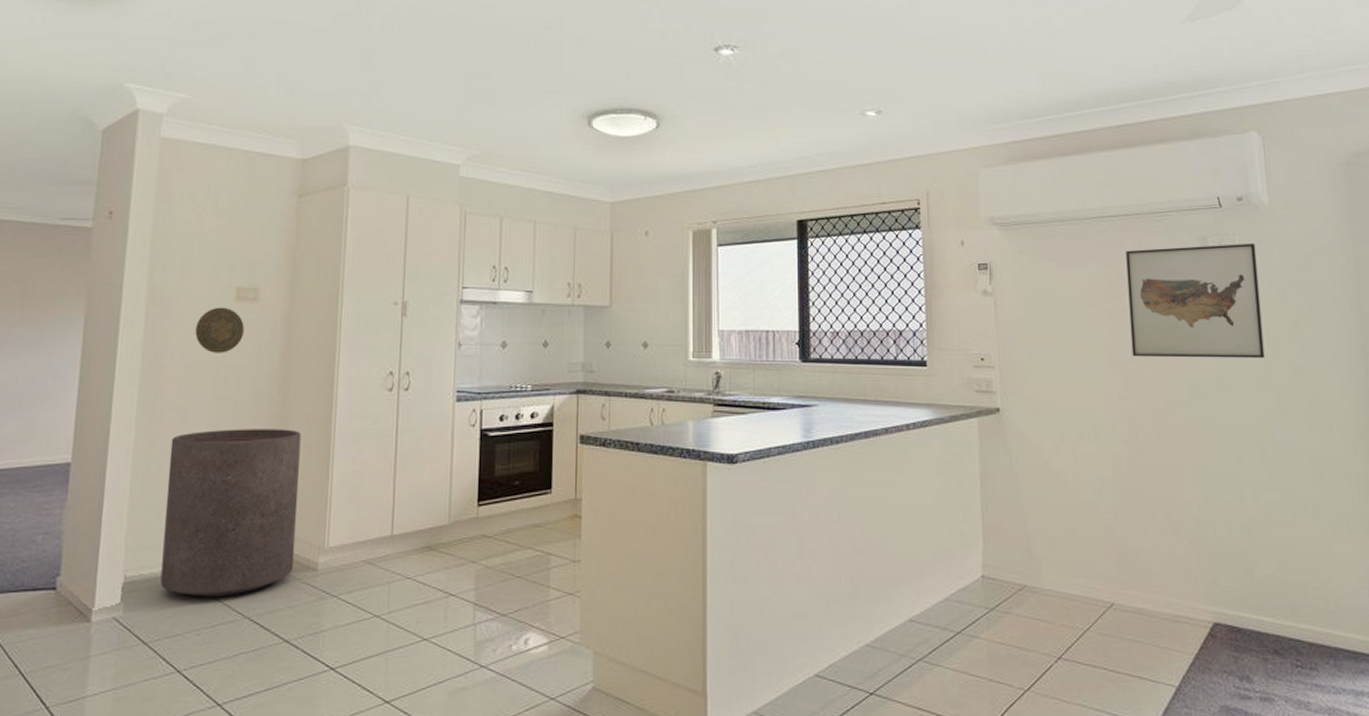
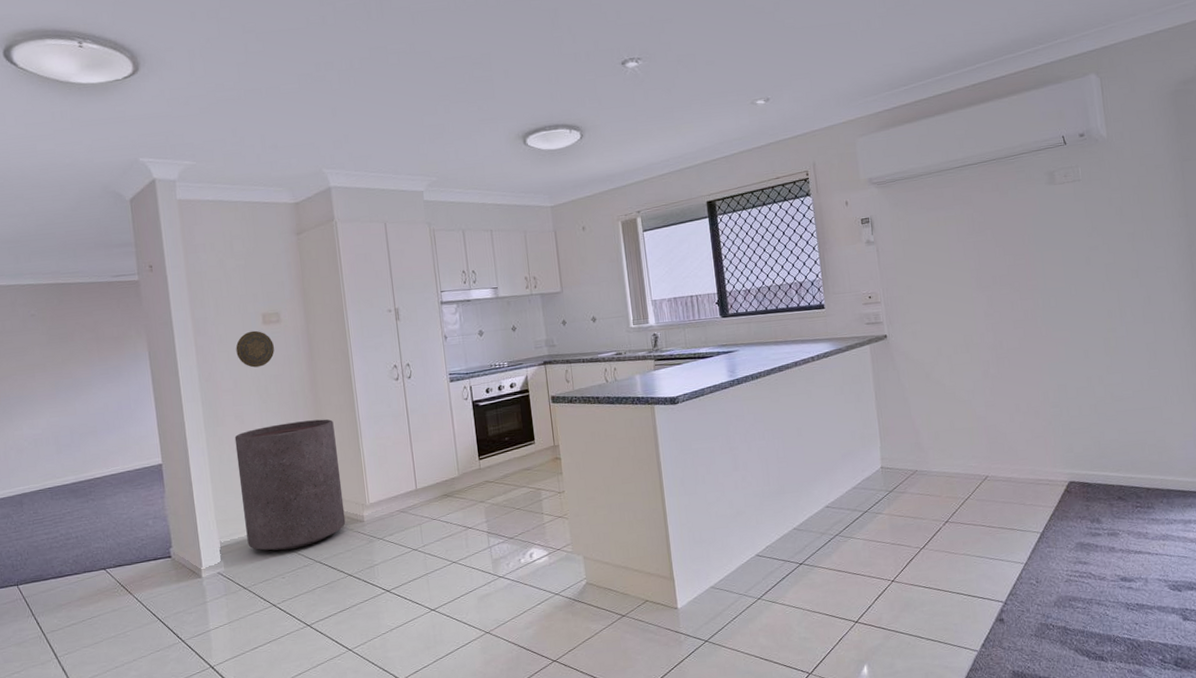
wall art: present [1126,243,1265,359] -> none [985,171,1106,280]

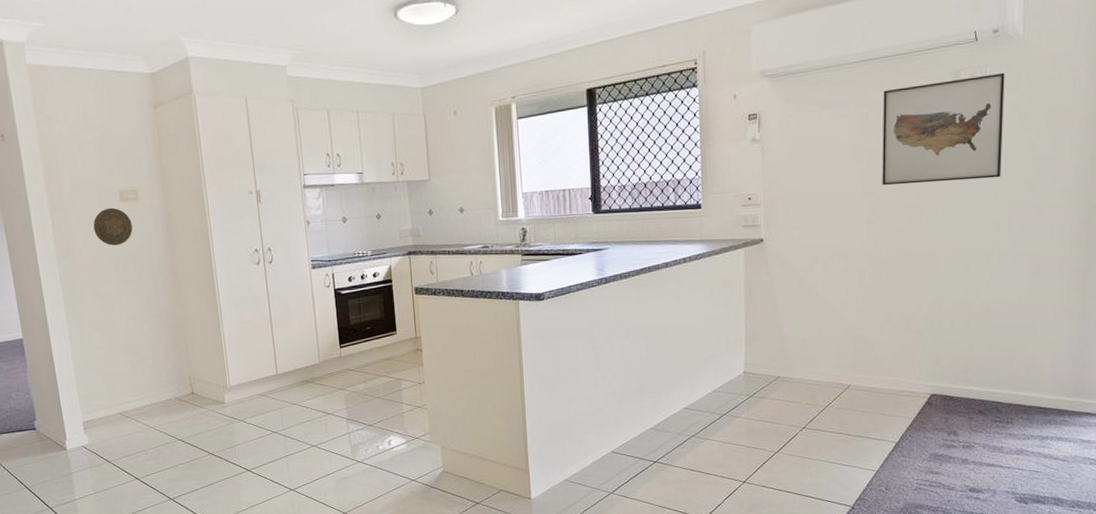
trash can: present [234,419,346,551] -> none [94,301,207,428]
wall art: none [985,171,1106,280] -> present [882,72,1005,186]

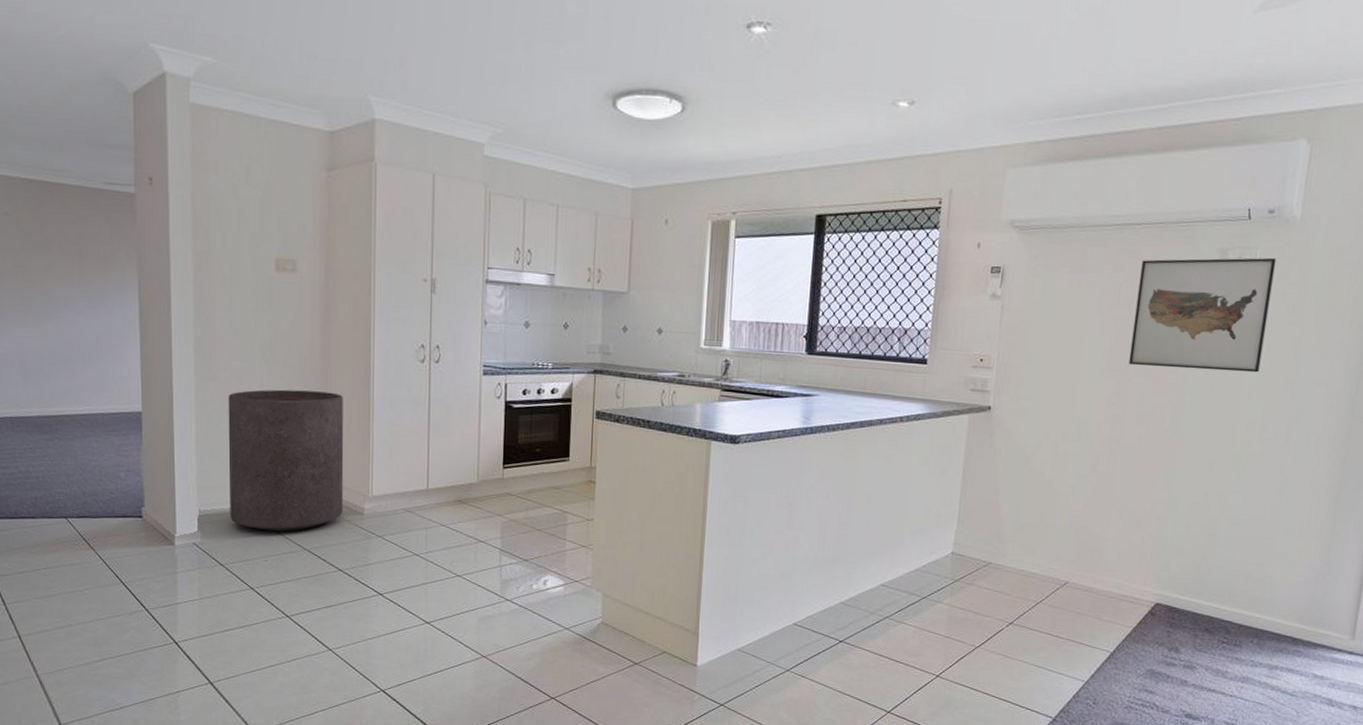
decorative plate: present [93,207,133,246] -> none [240,276,285,320]
trash can: none [94,301,207,428] -> present [228,389,344,532]

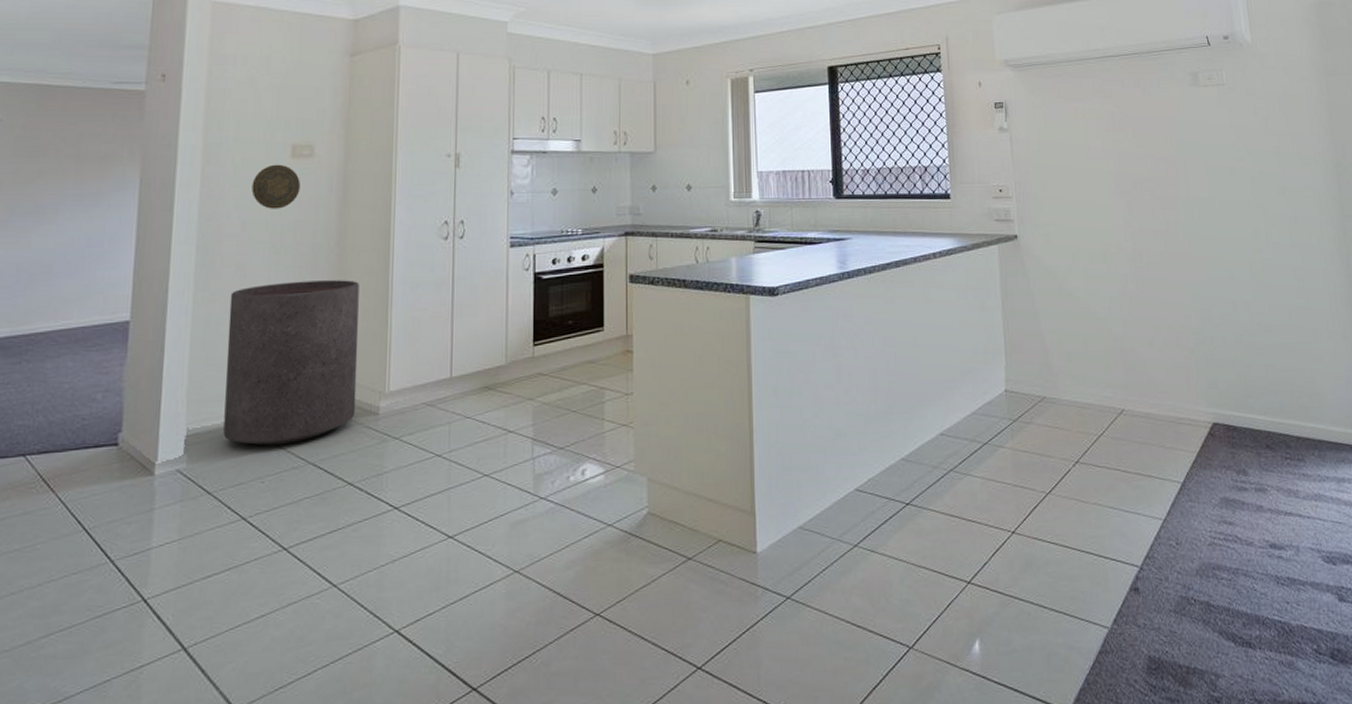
decorative plate: none [240,276,285,320] -> present [251,164,300,209]
wall art: present [1128,257,1276,373] -> none [1126,77,1252,184]

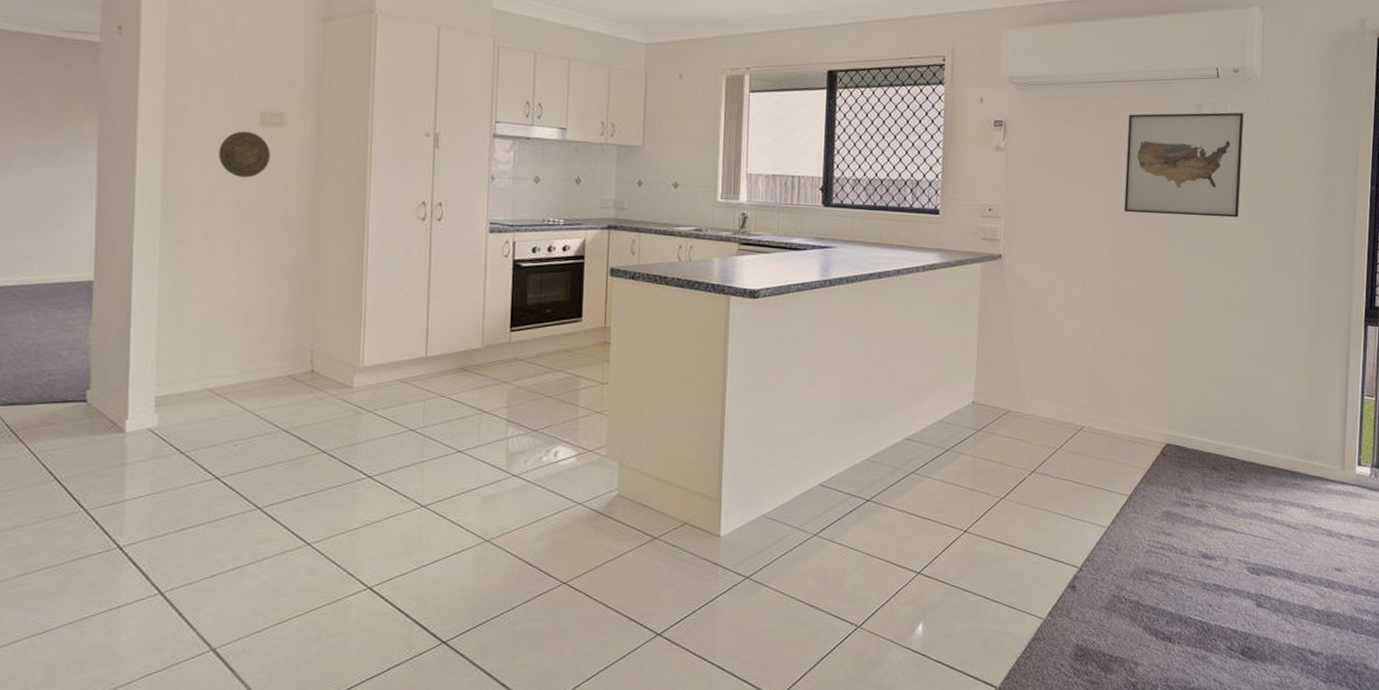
trash can: present [223,280,359,446] -> none [194,252,333,411]
wall art: none [1126,77,1252,184] -> present [1124,112,1244,218]

